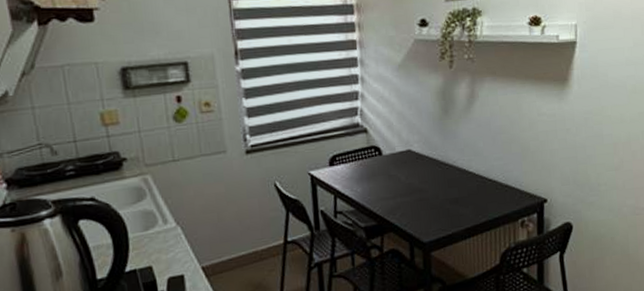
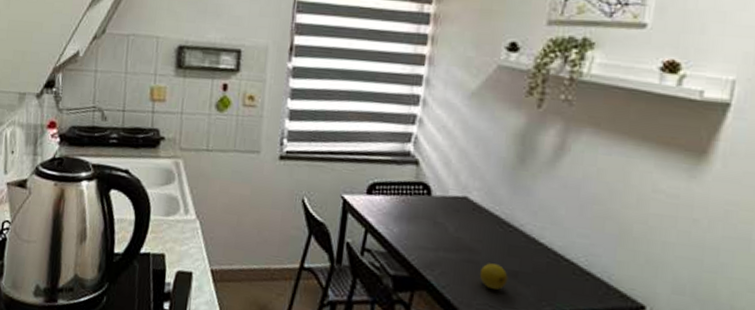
lemon: none [430,196,452,217] -> present [479,263,508,290]

